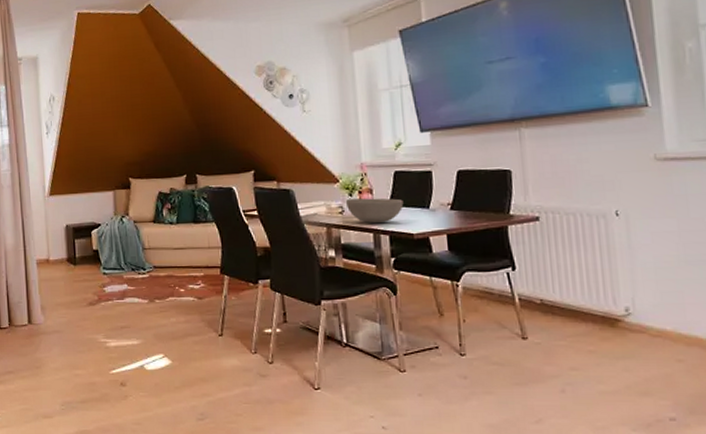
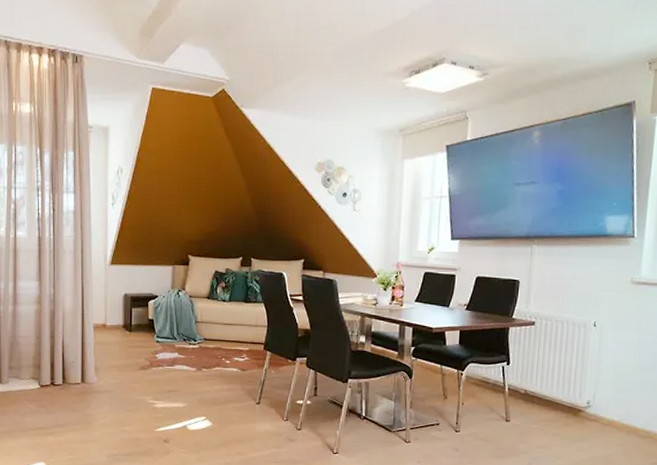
bowl: present [345,198,404,224] -> none [380,293,428,317]

